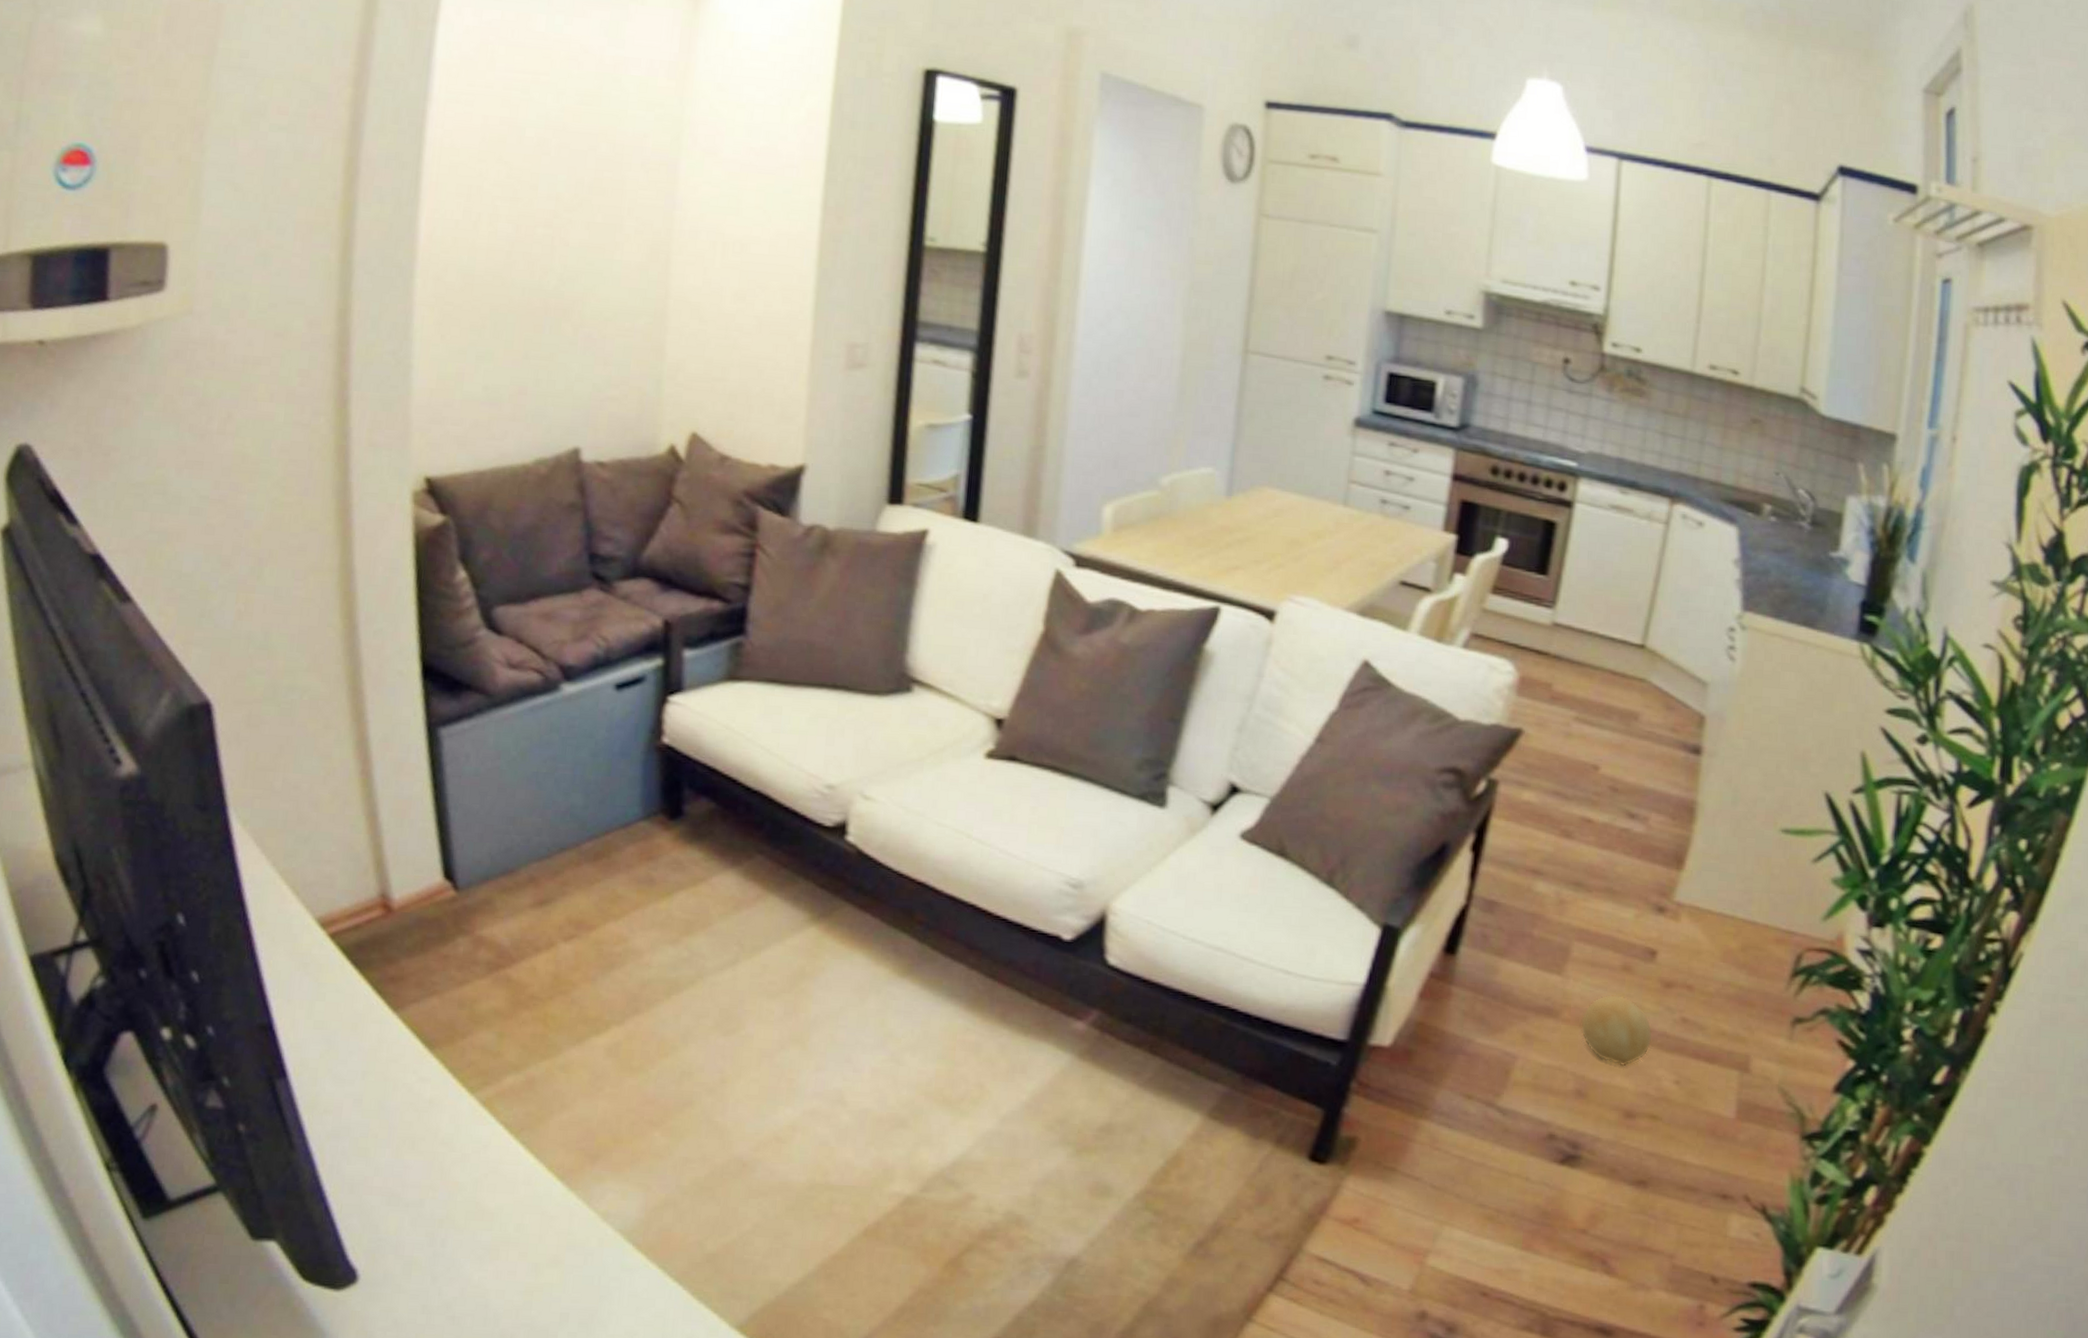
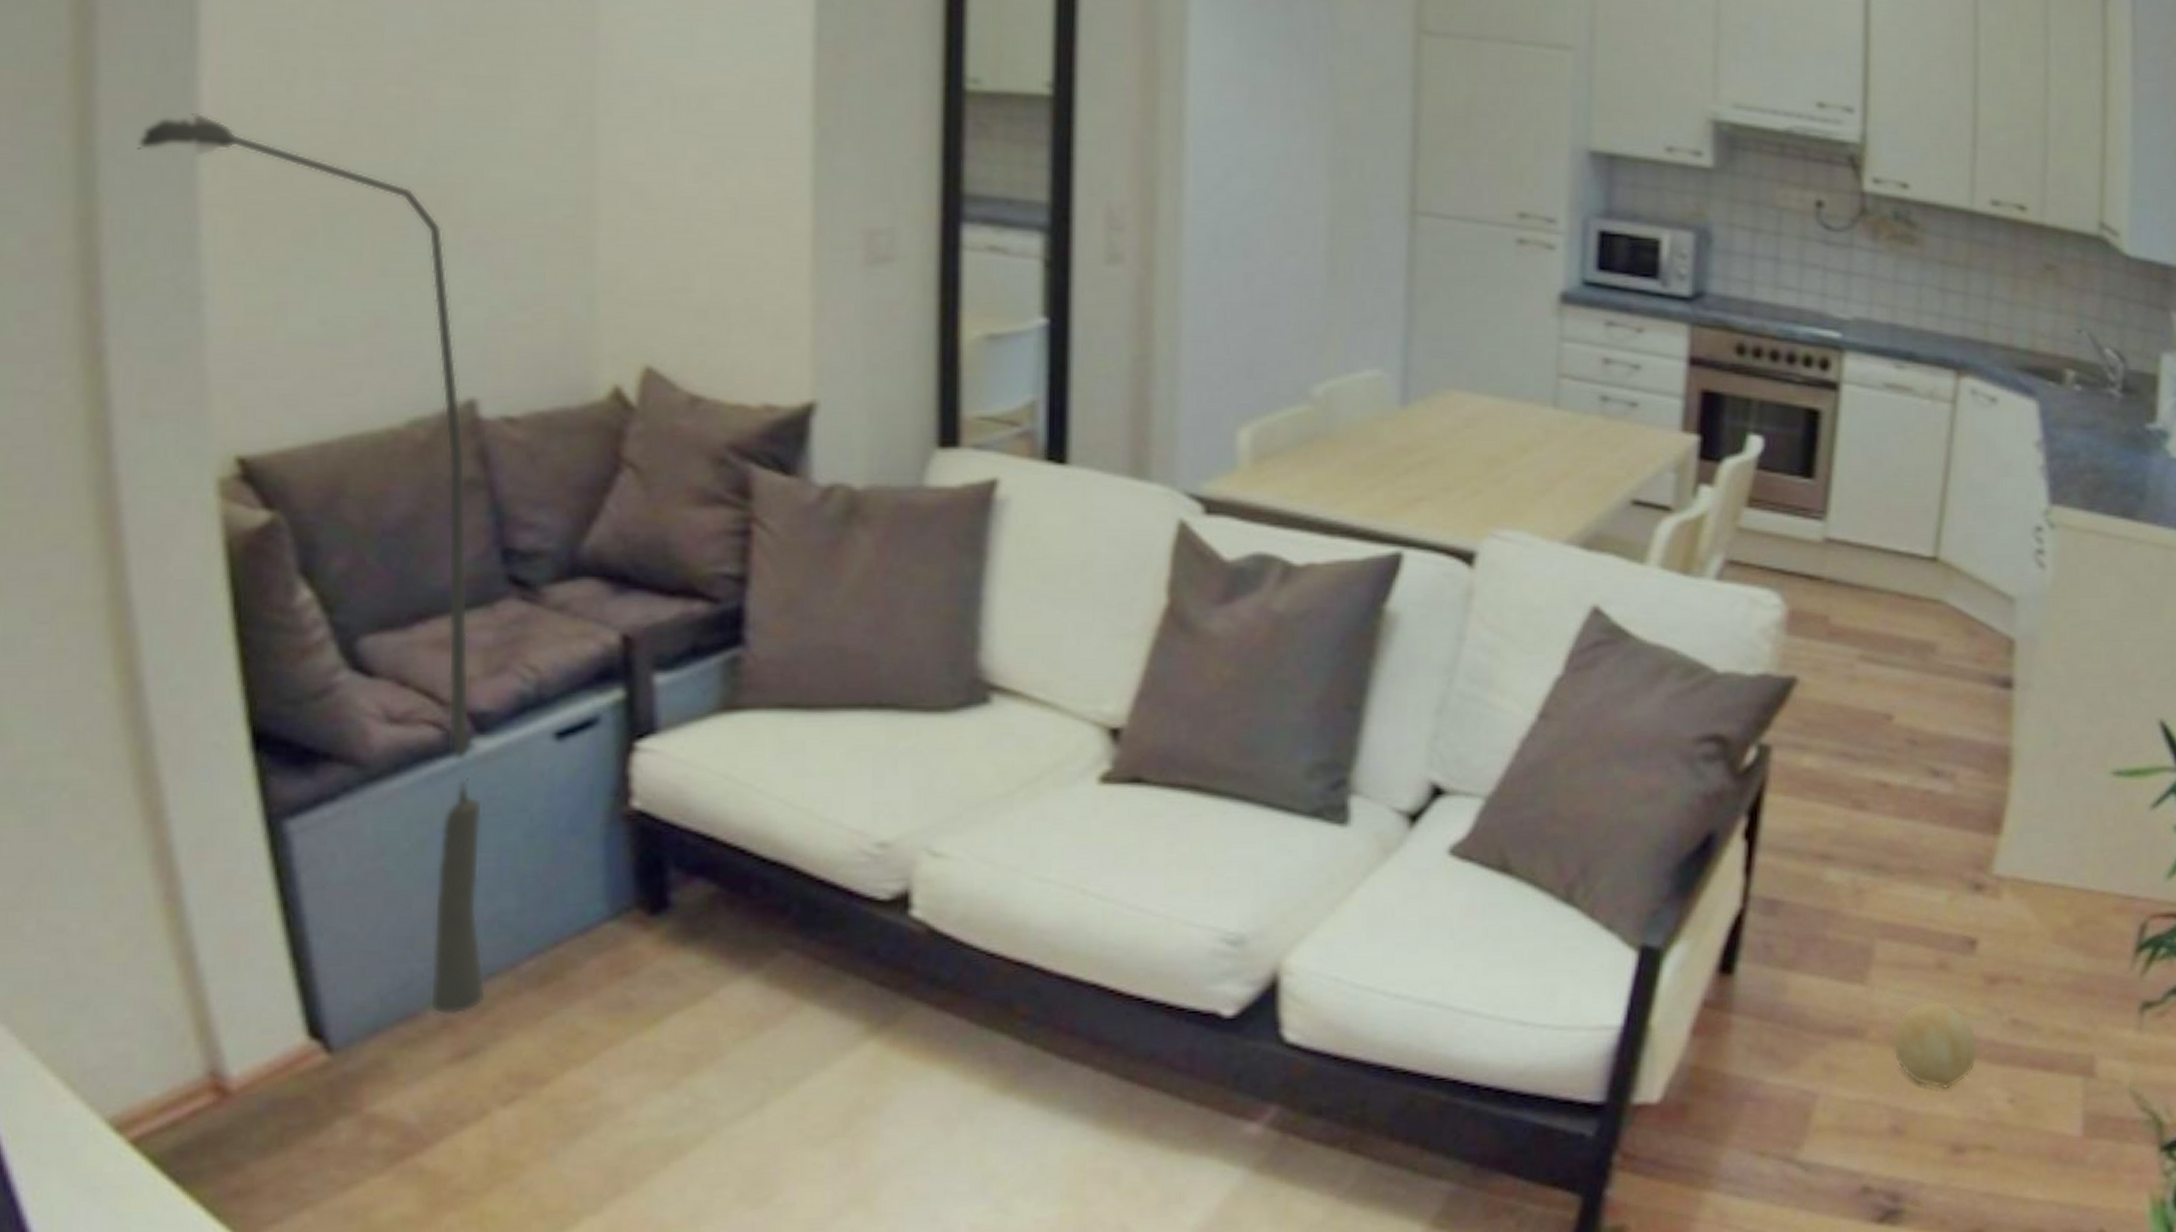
floor lamp: none [378,241,570,874] -> present [137,113,485,1015]

